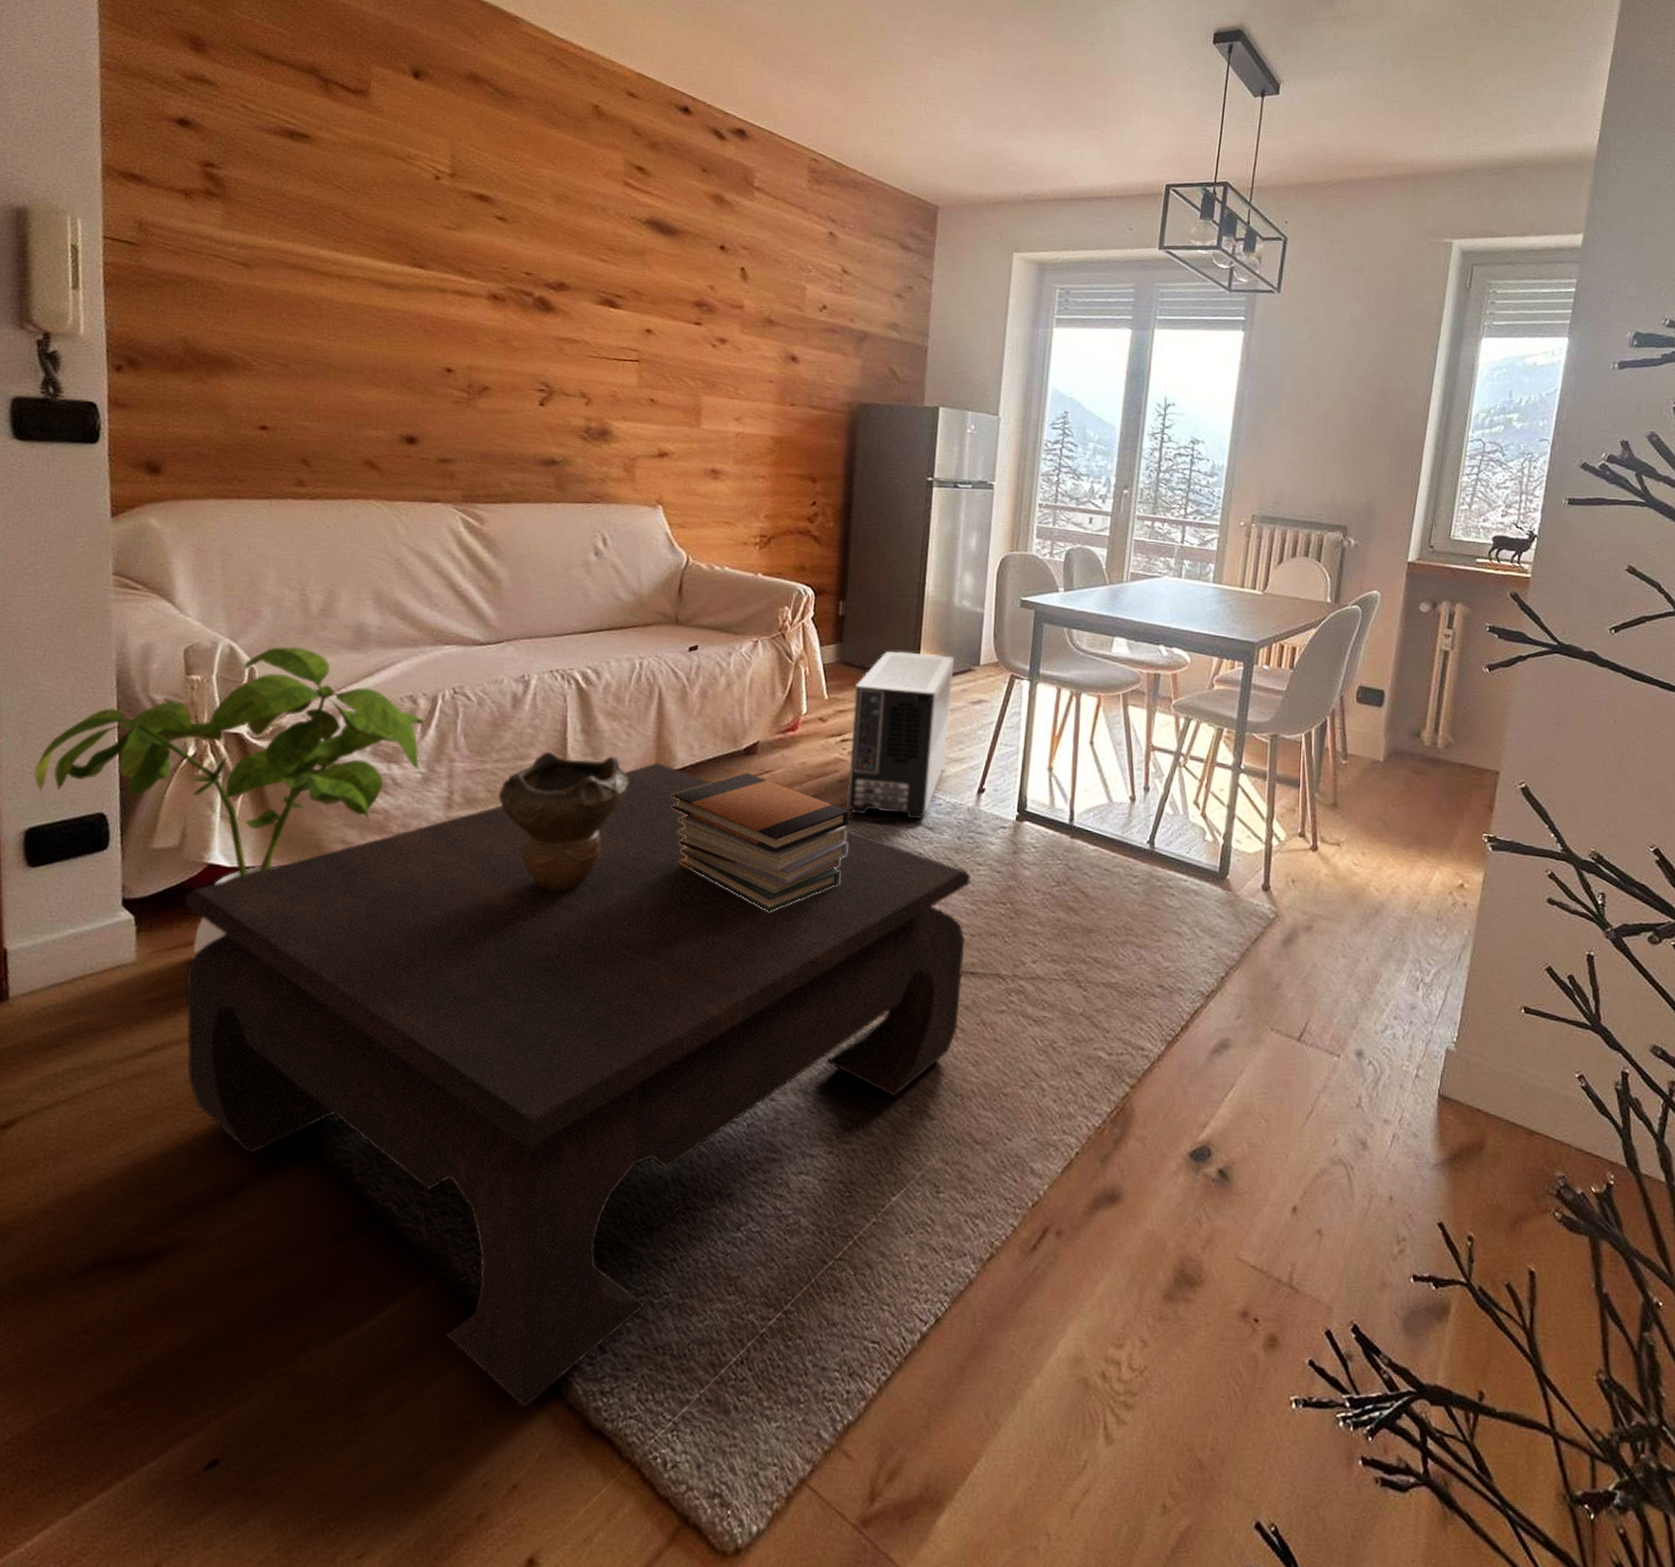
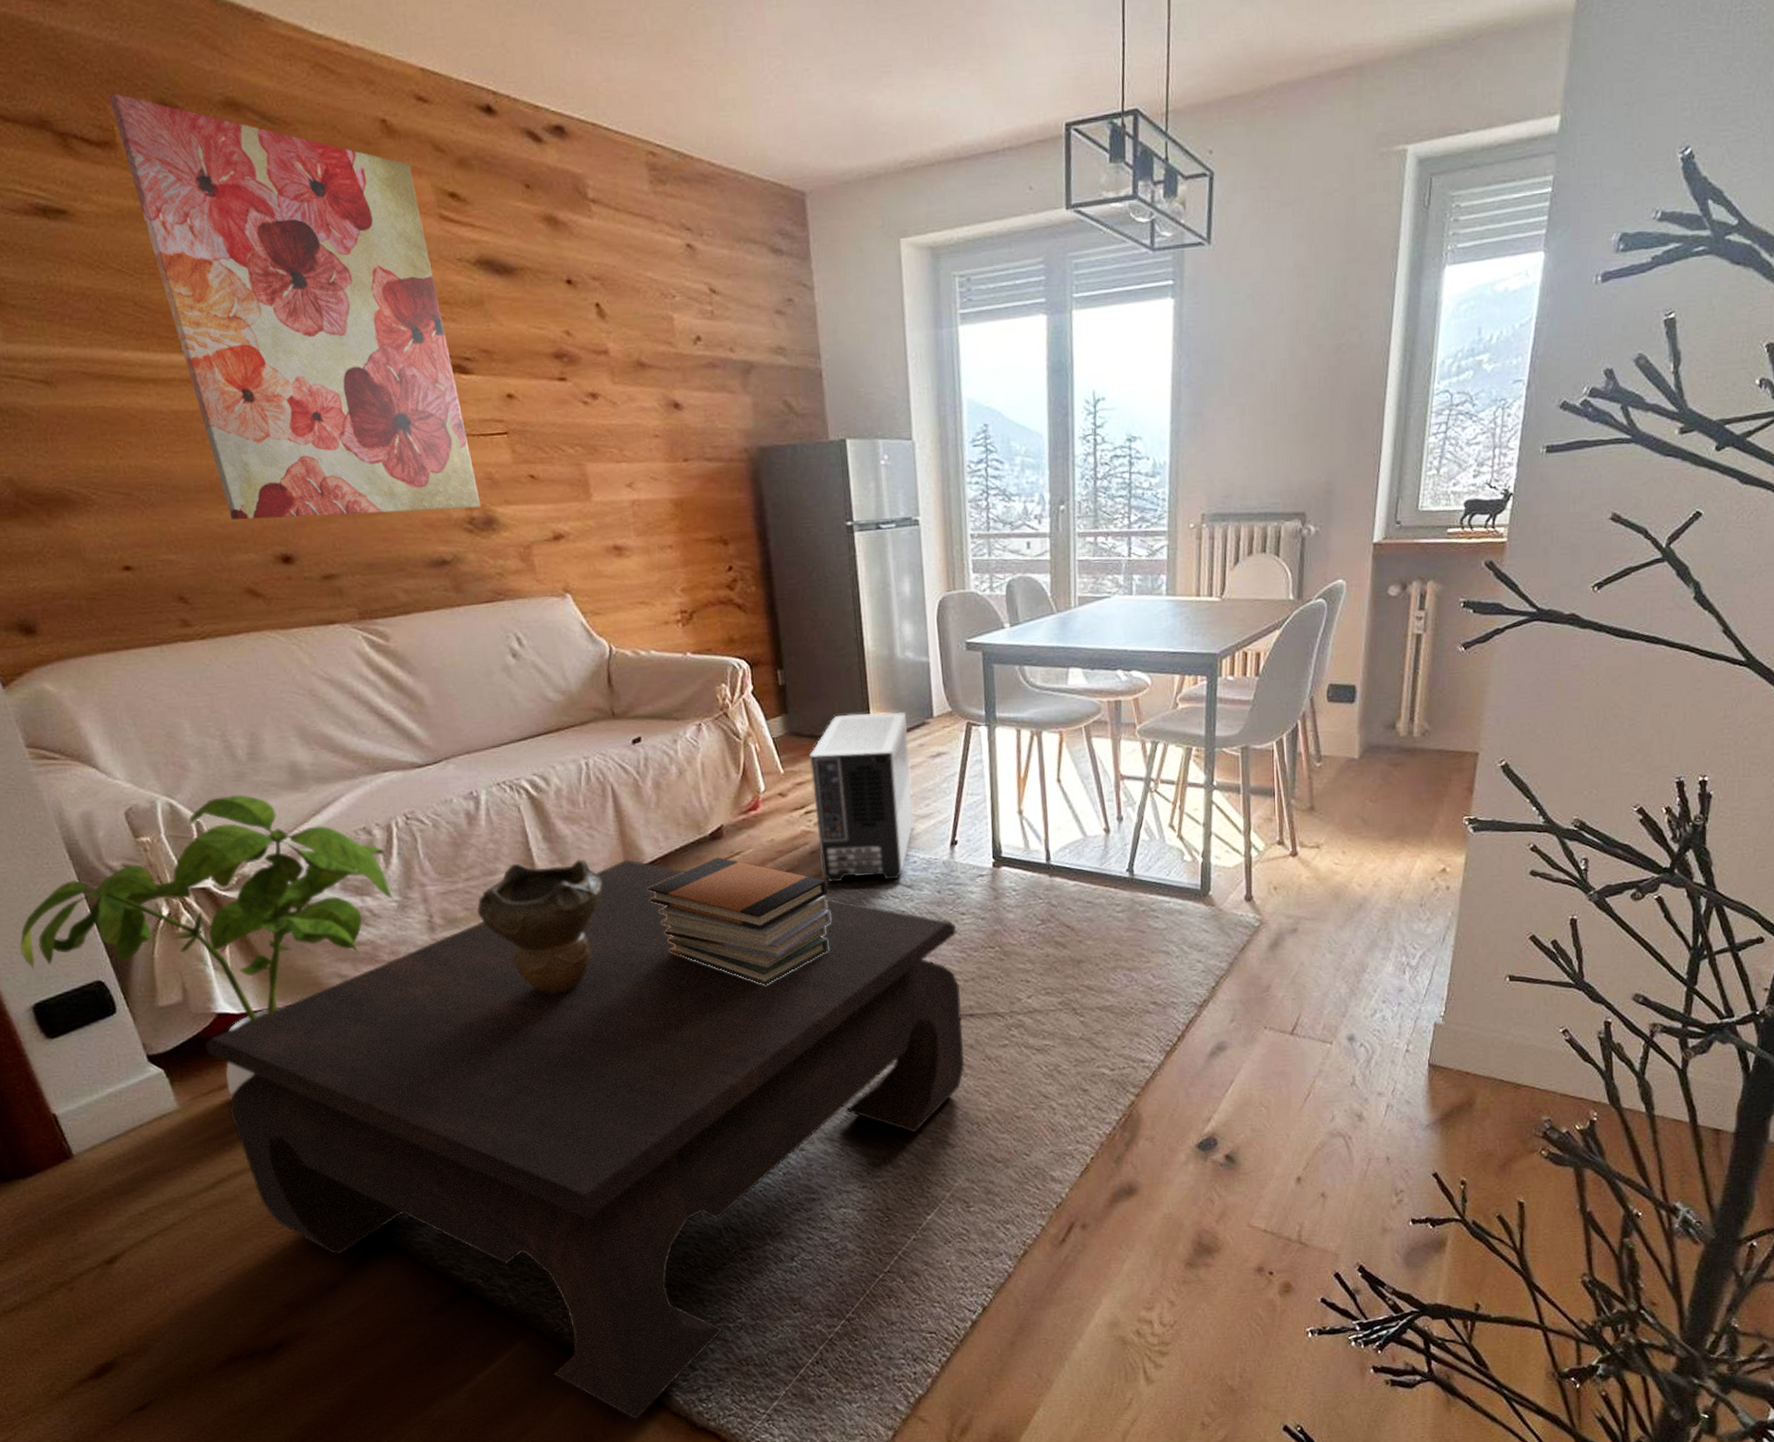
wall art: none [371,57,610,420] -> present [108,93,481,521]

